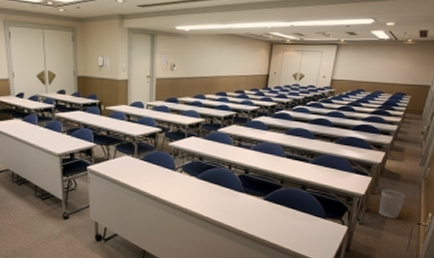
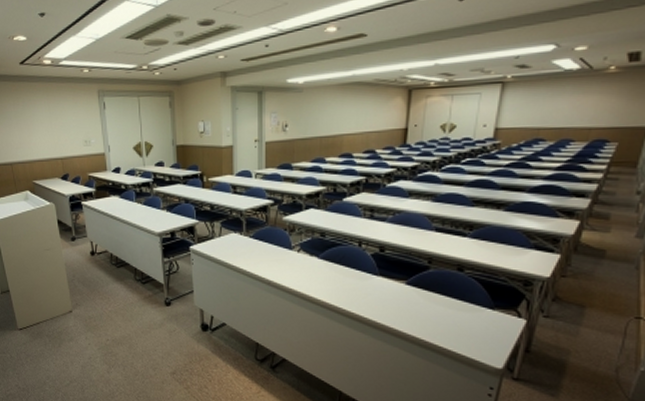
wastebasket: present [378,188,406,219] -> none [572,269,615,311]

